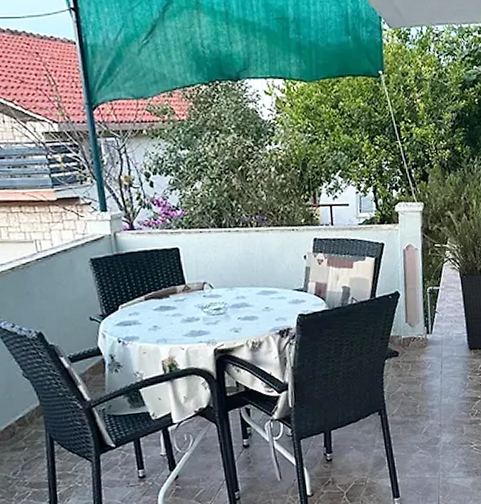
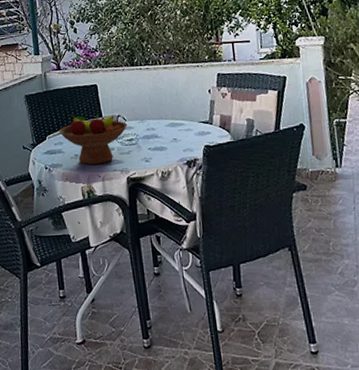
fruit bowl: none [133,281,215,337] -> present [58,114,128,165]

